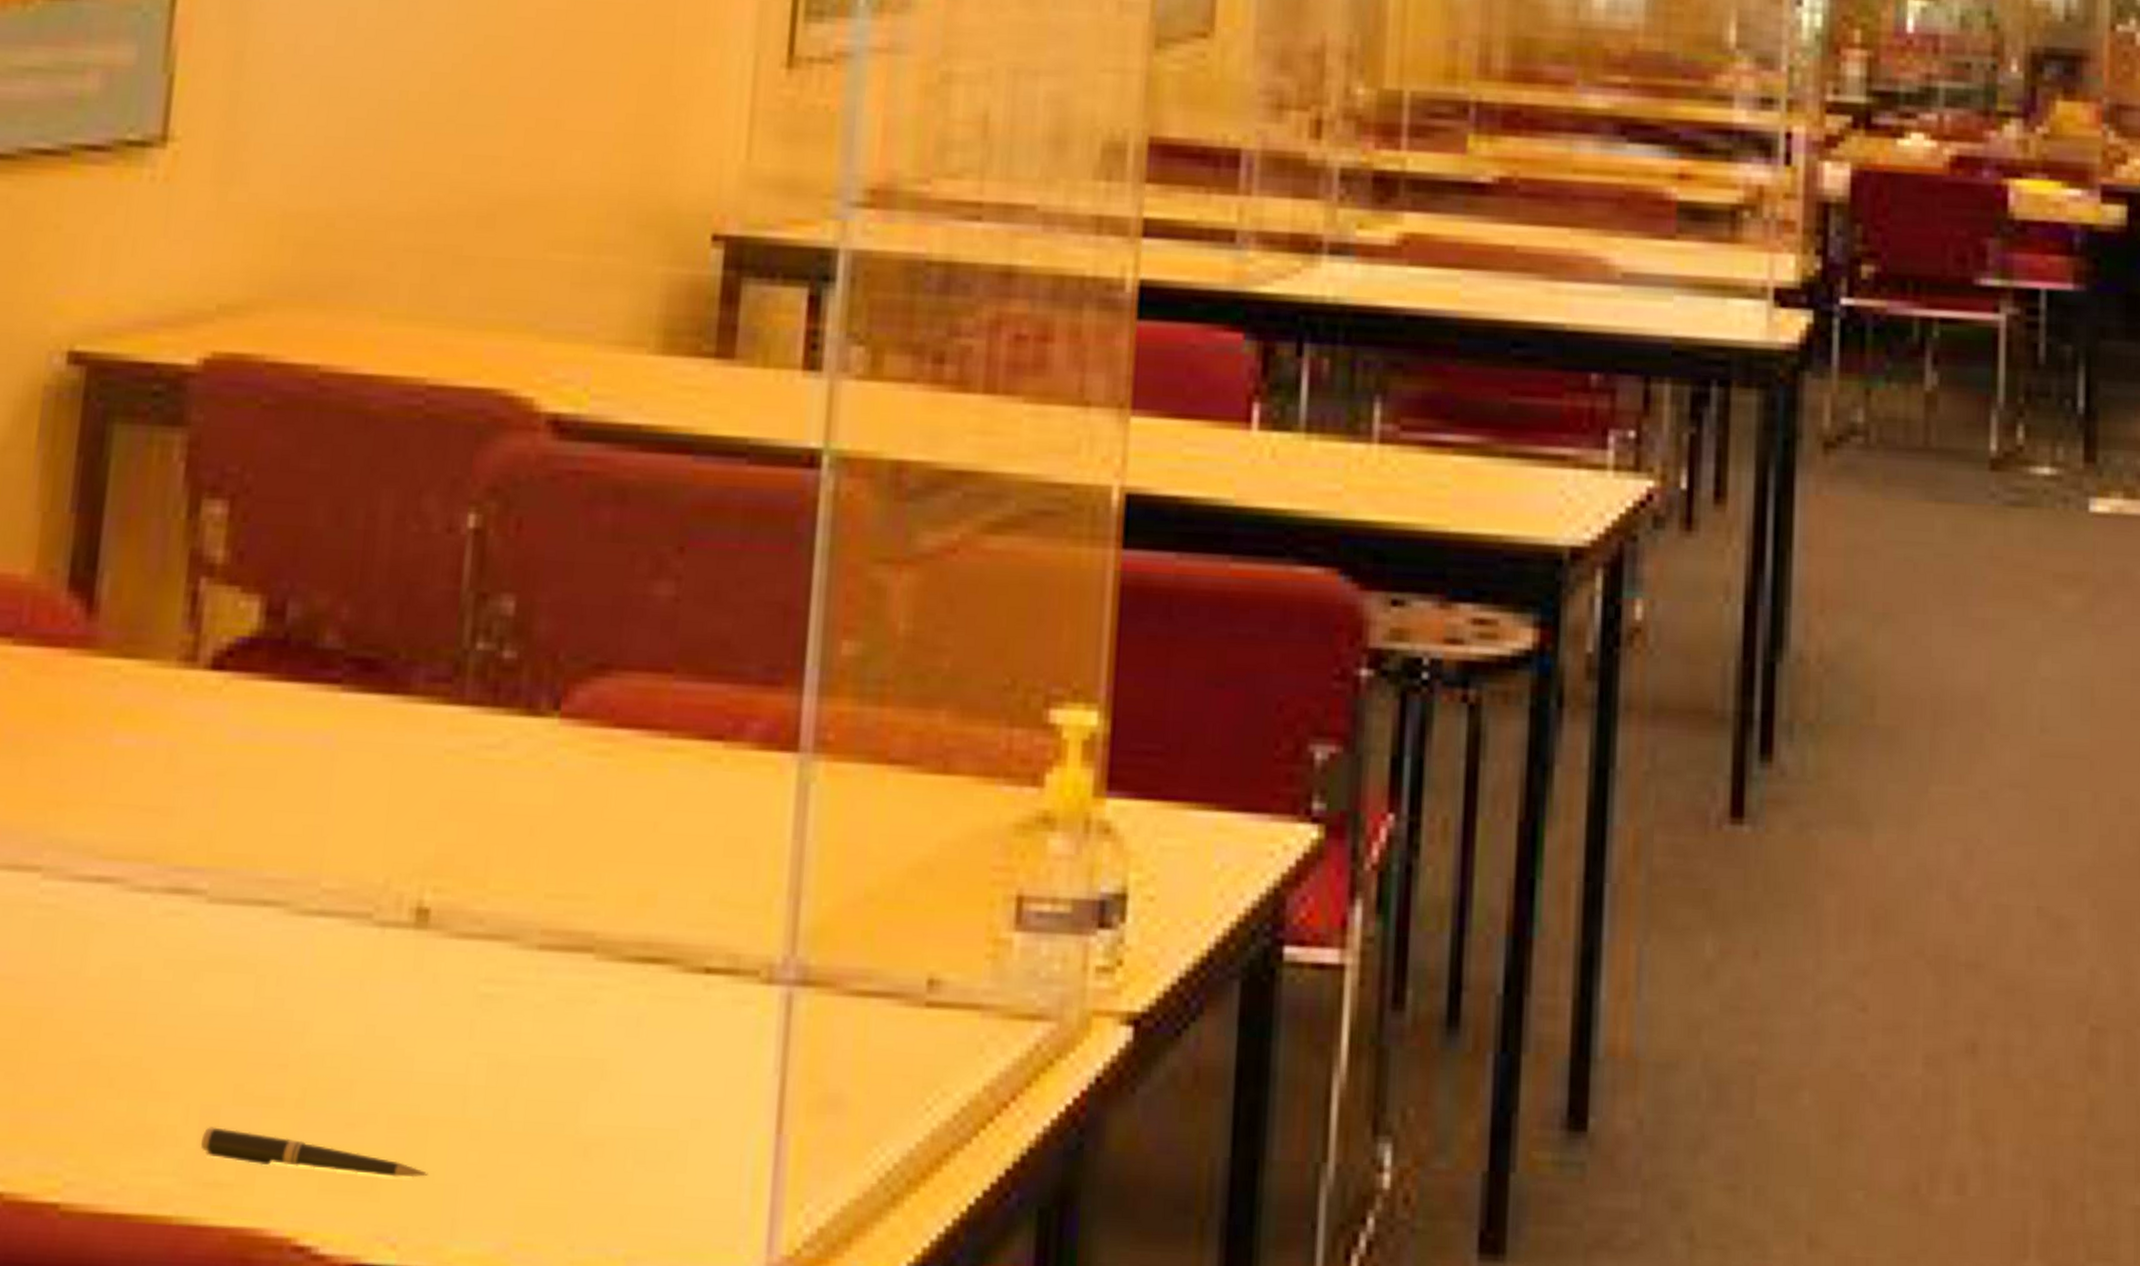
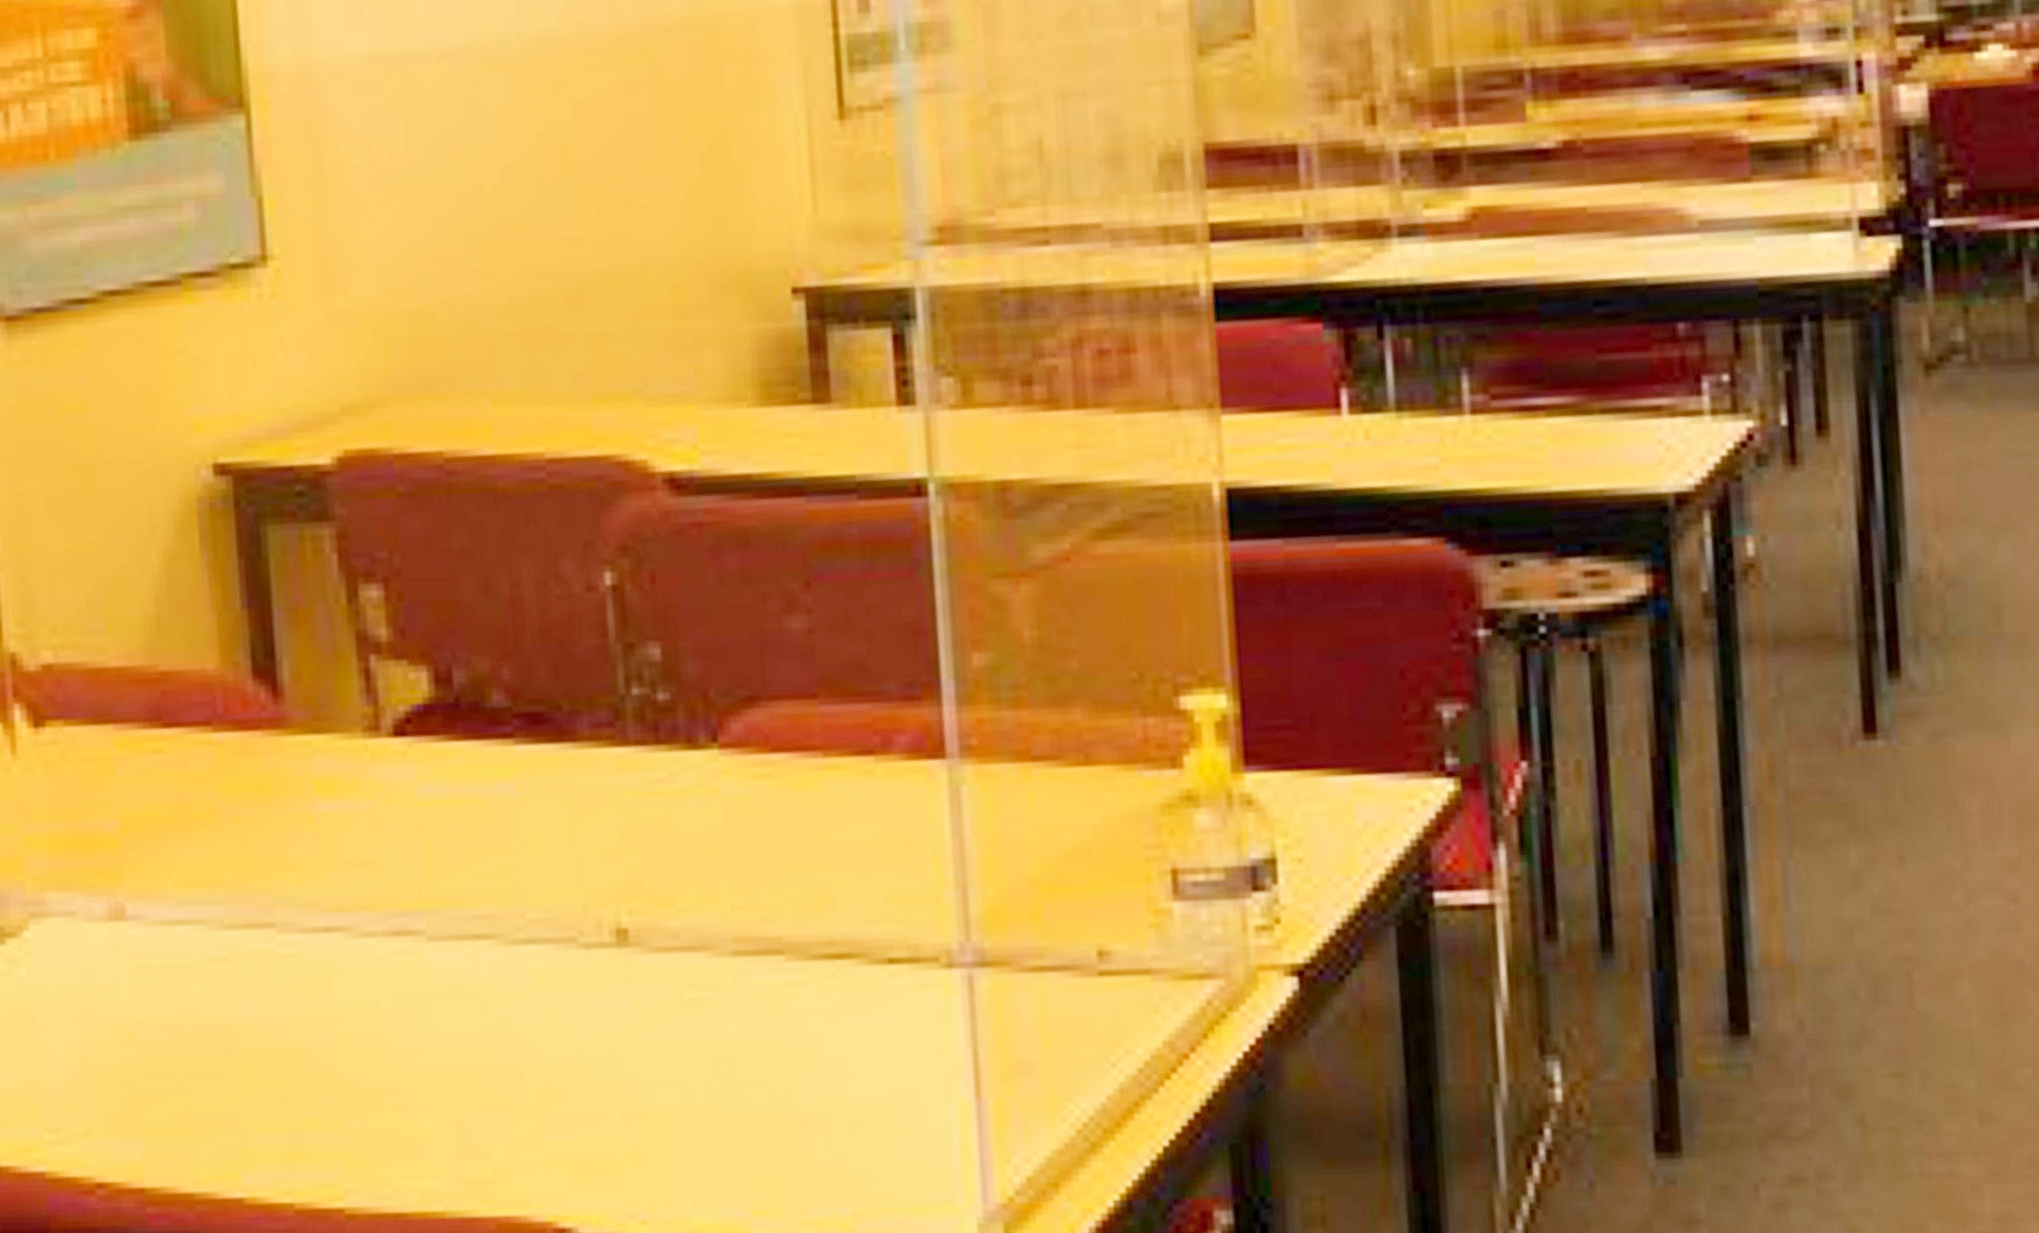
pen: present [200,1127,428,1178] -> none [458,1133,665,1163]

